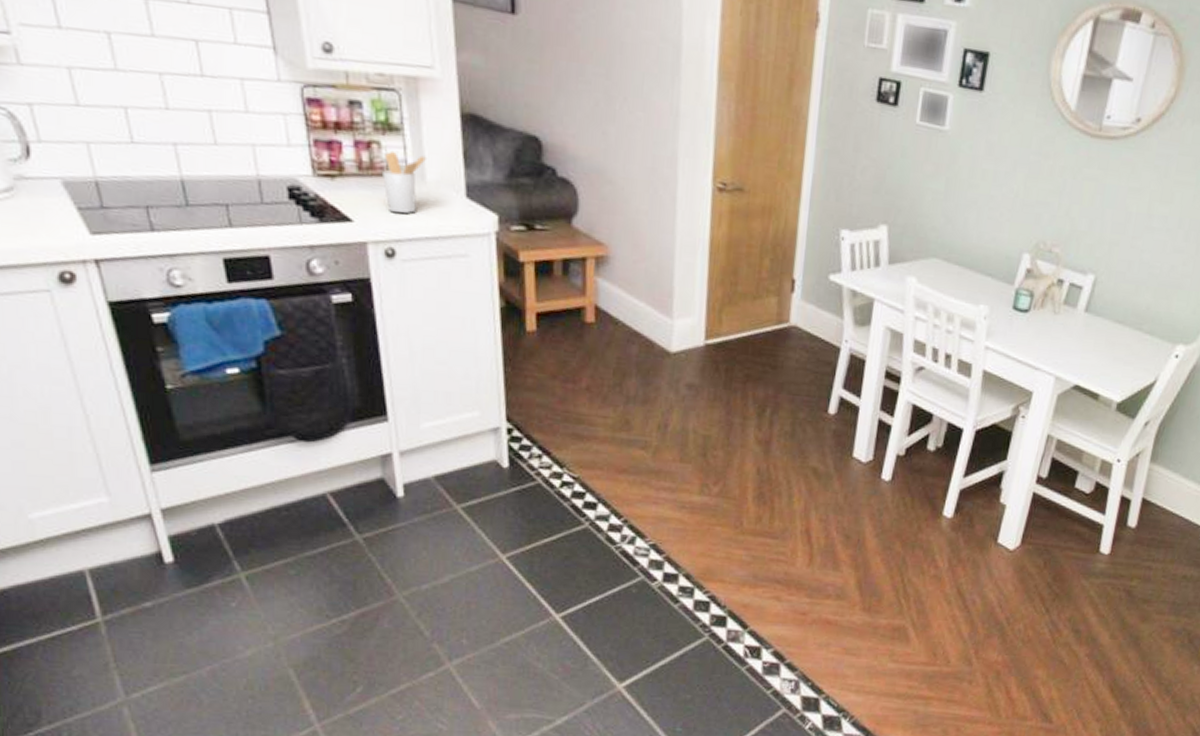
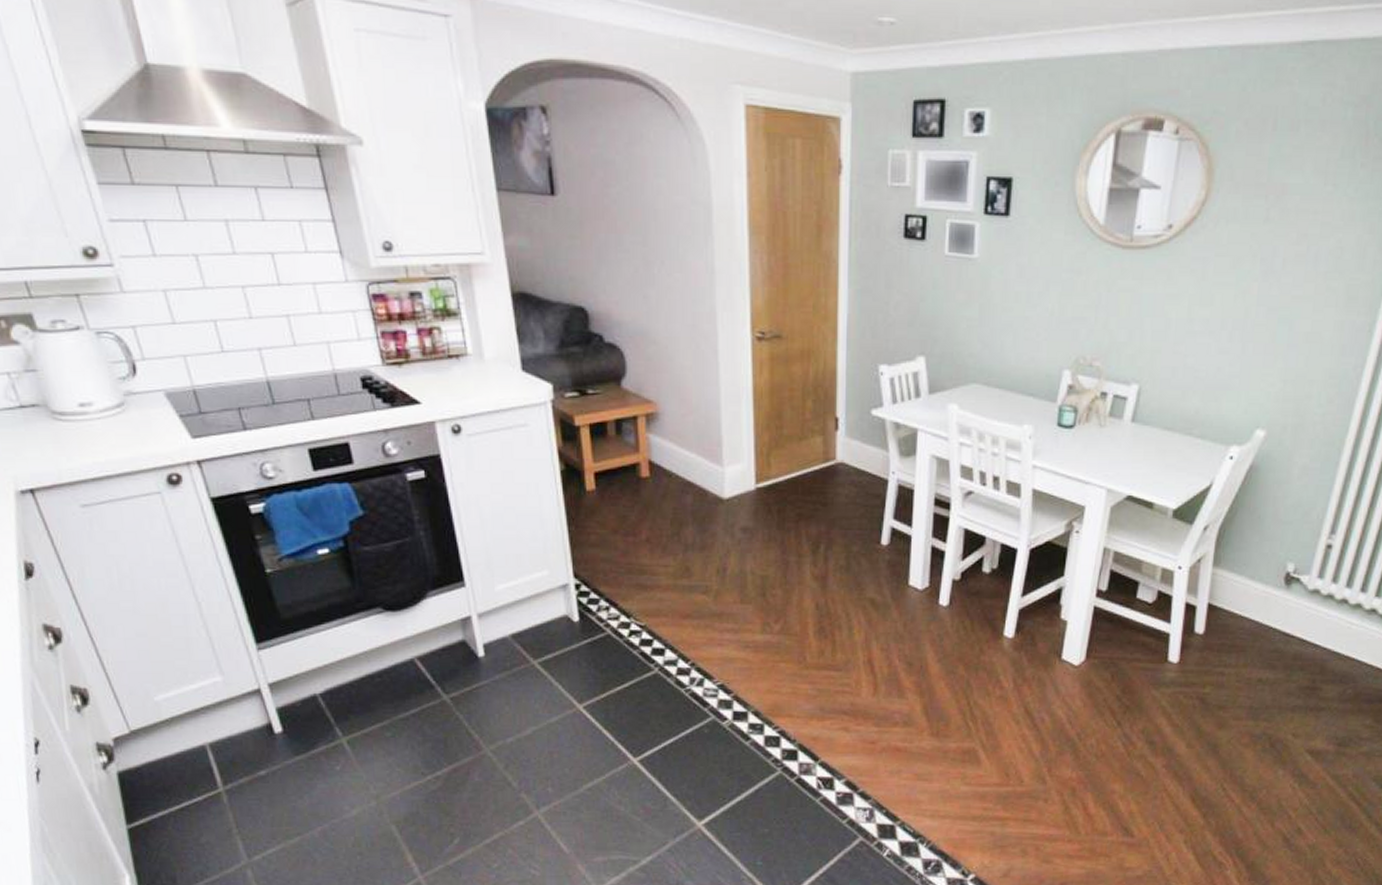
utensil holder: present [383,152,428,214] -> none [445,336,484,392]

